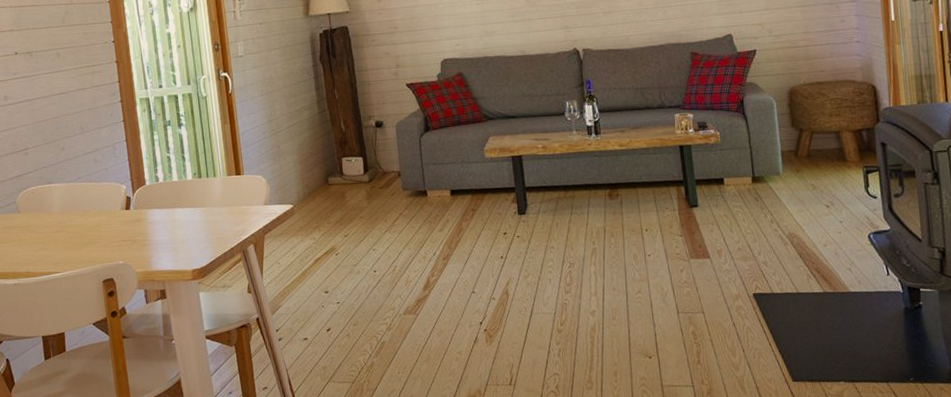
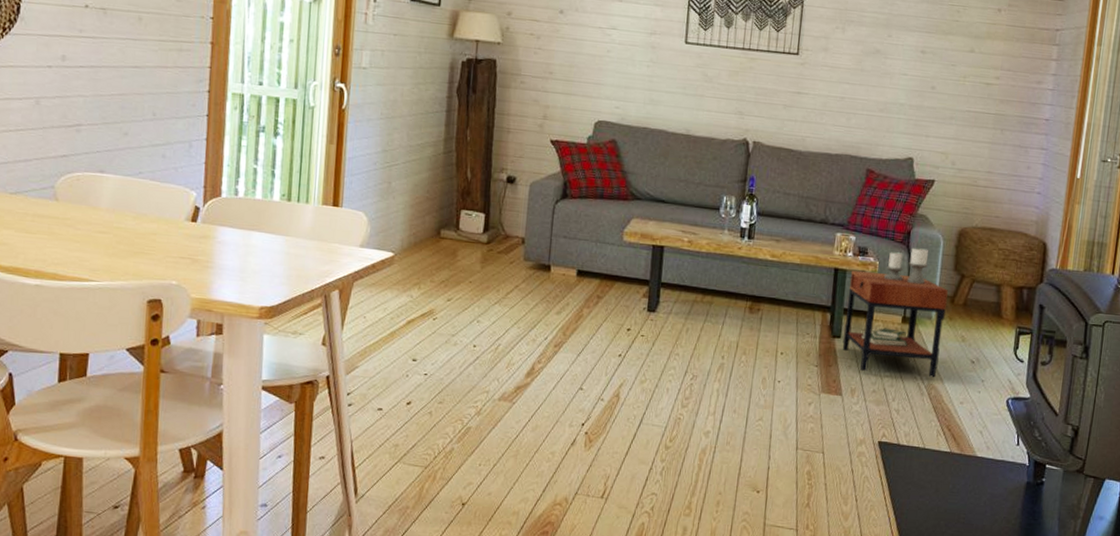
side table: none [696,112,795,233] -> present [842,248,948,378]

